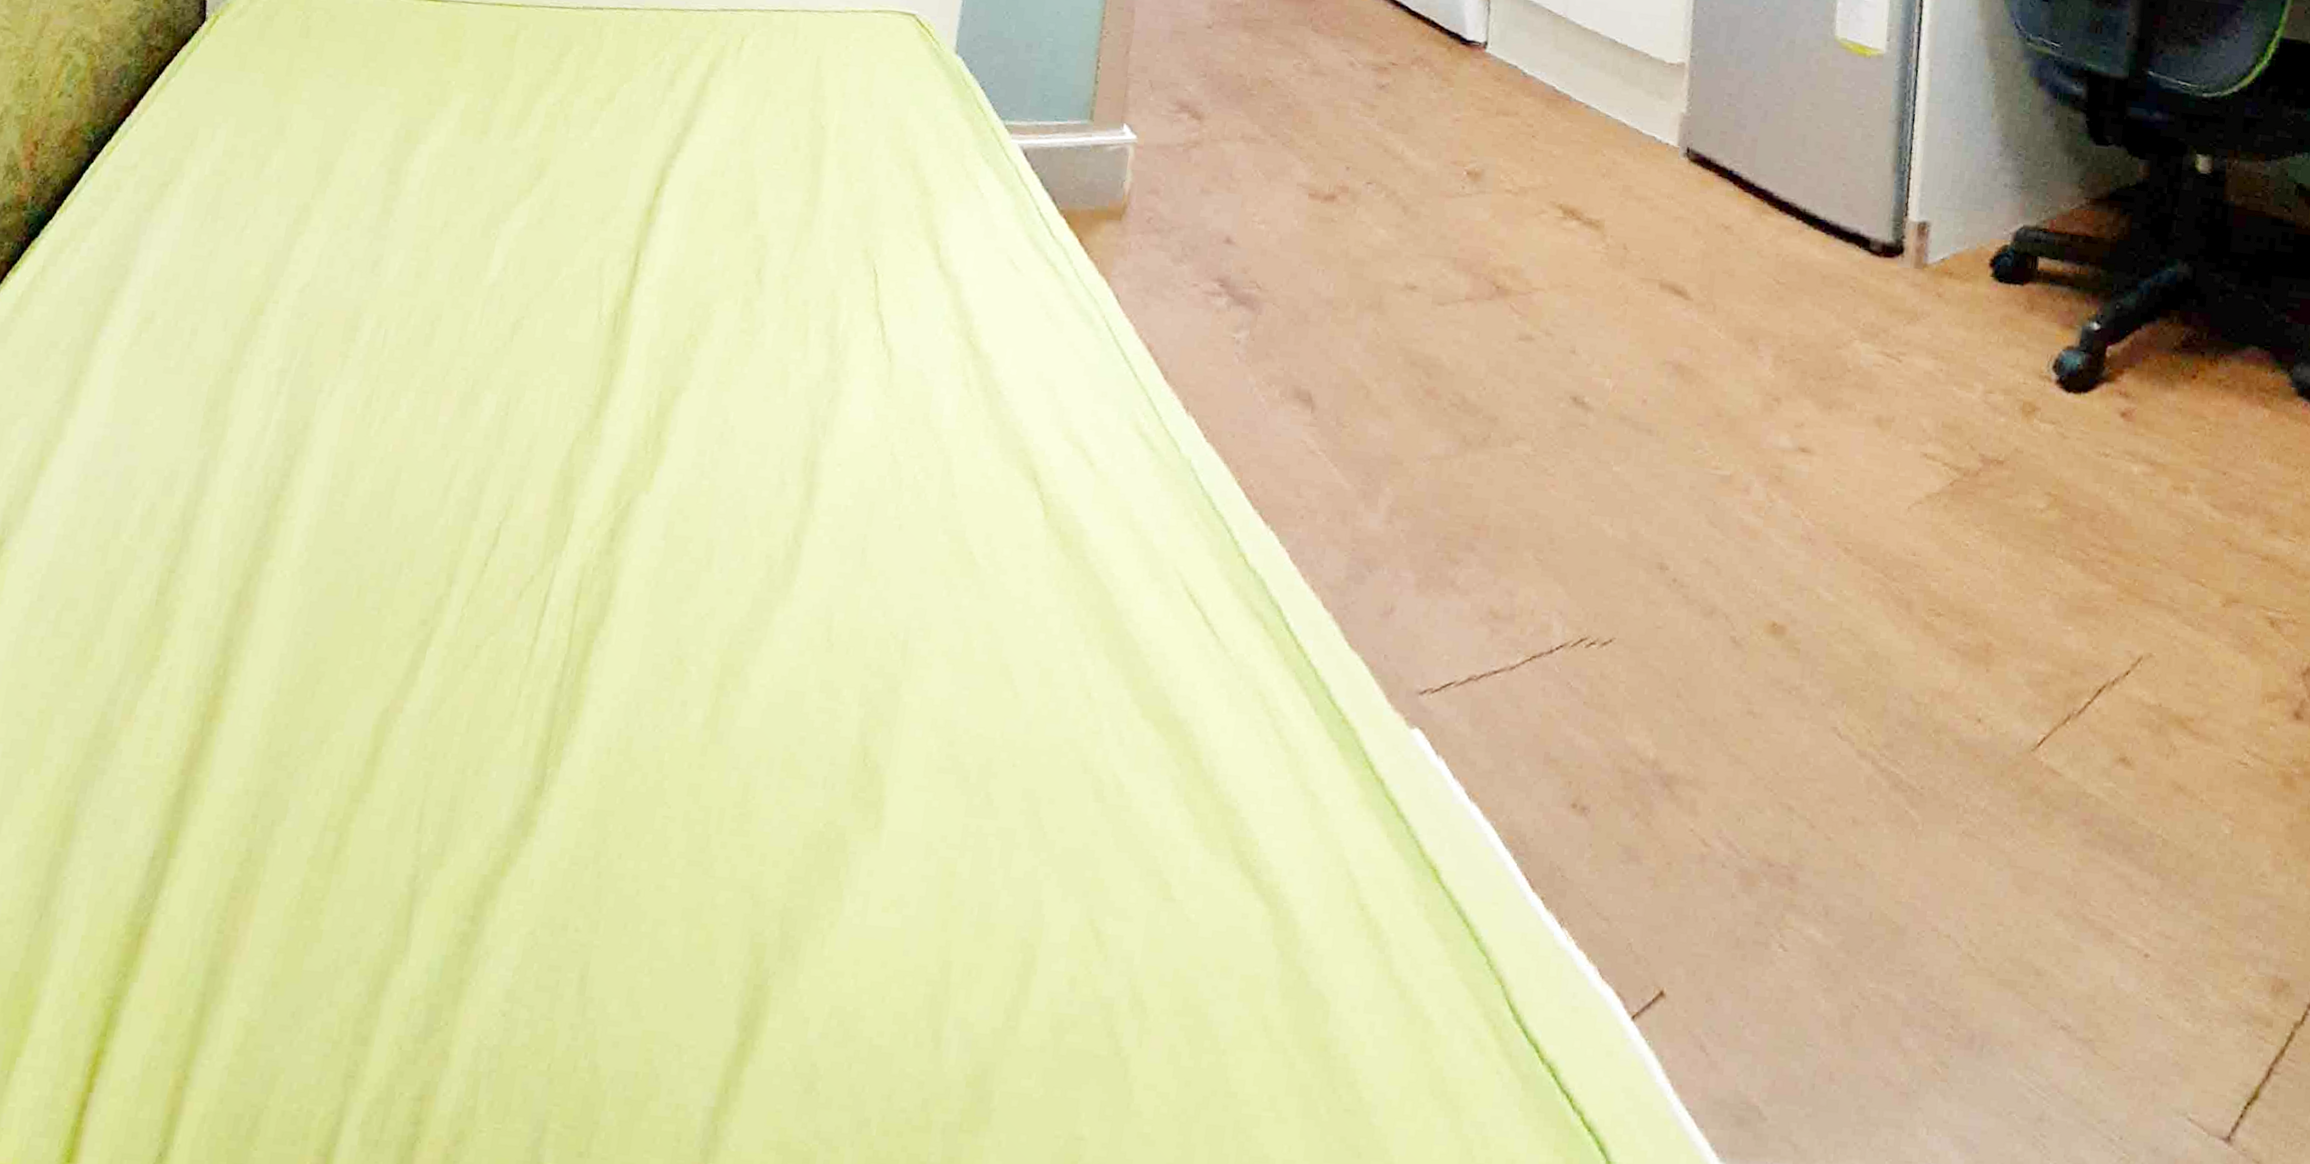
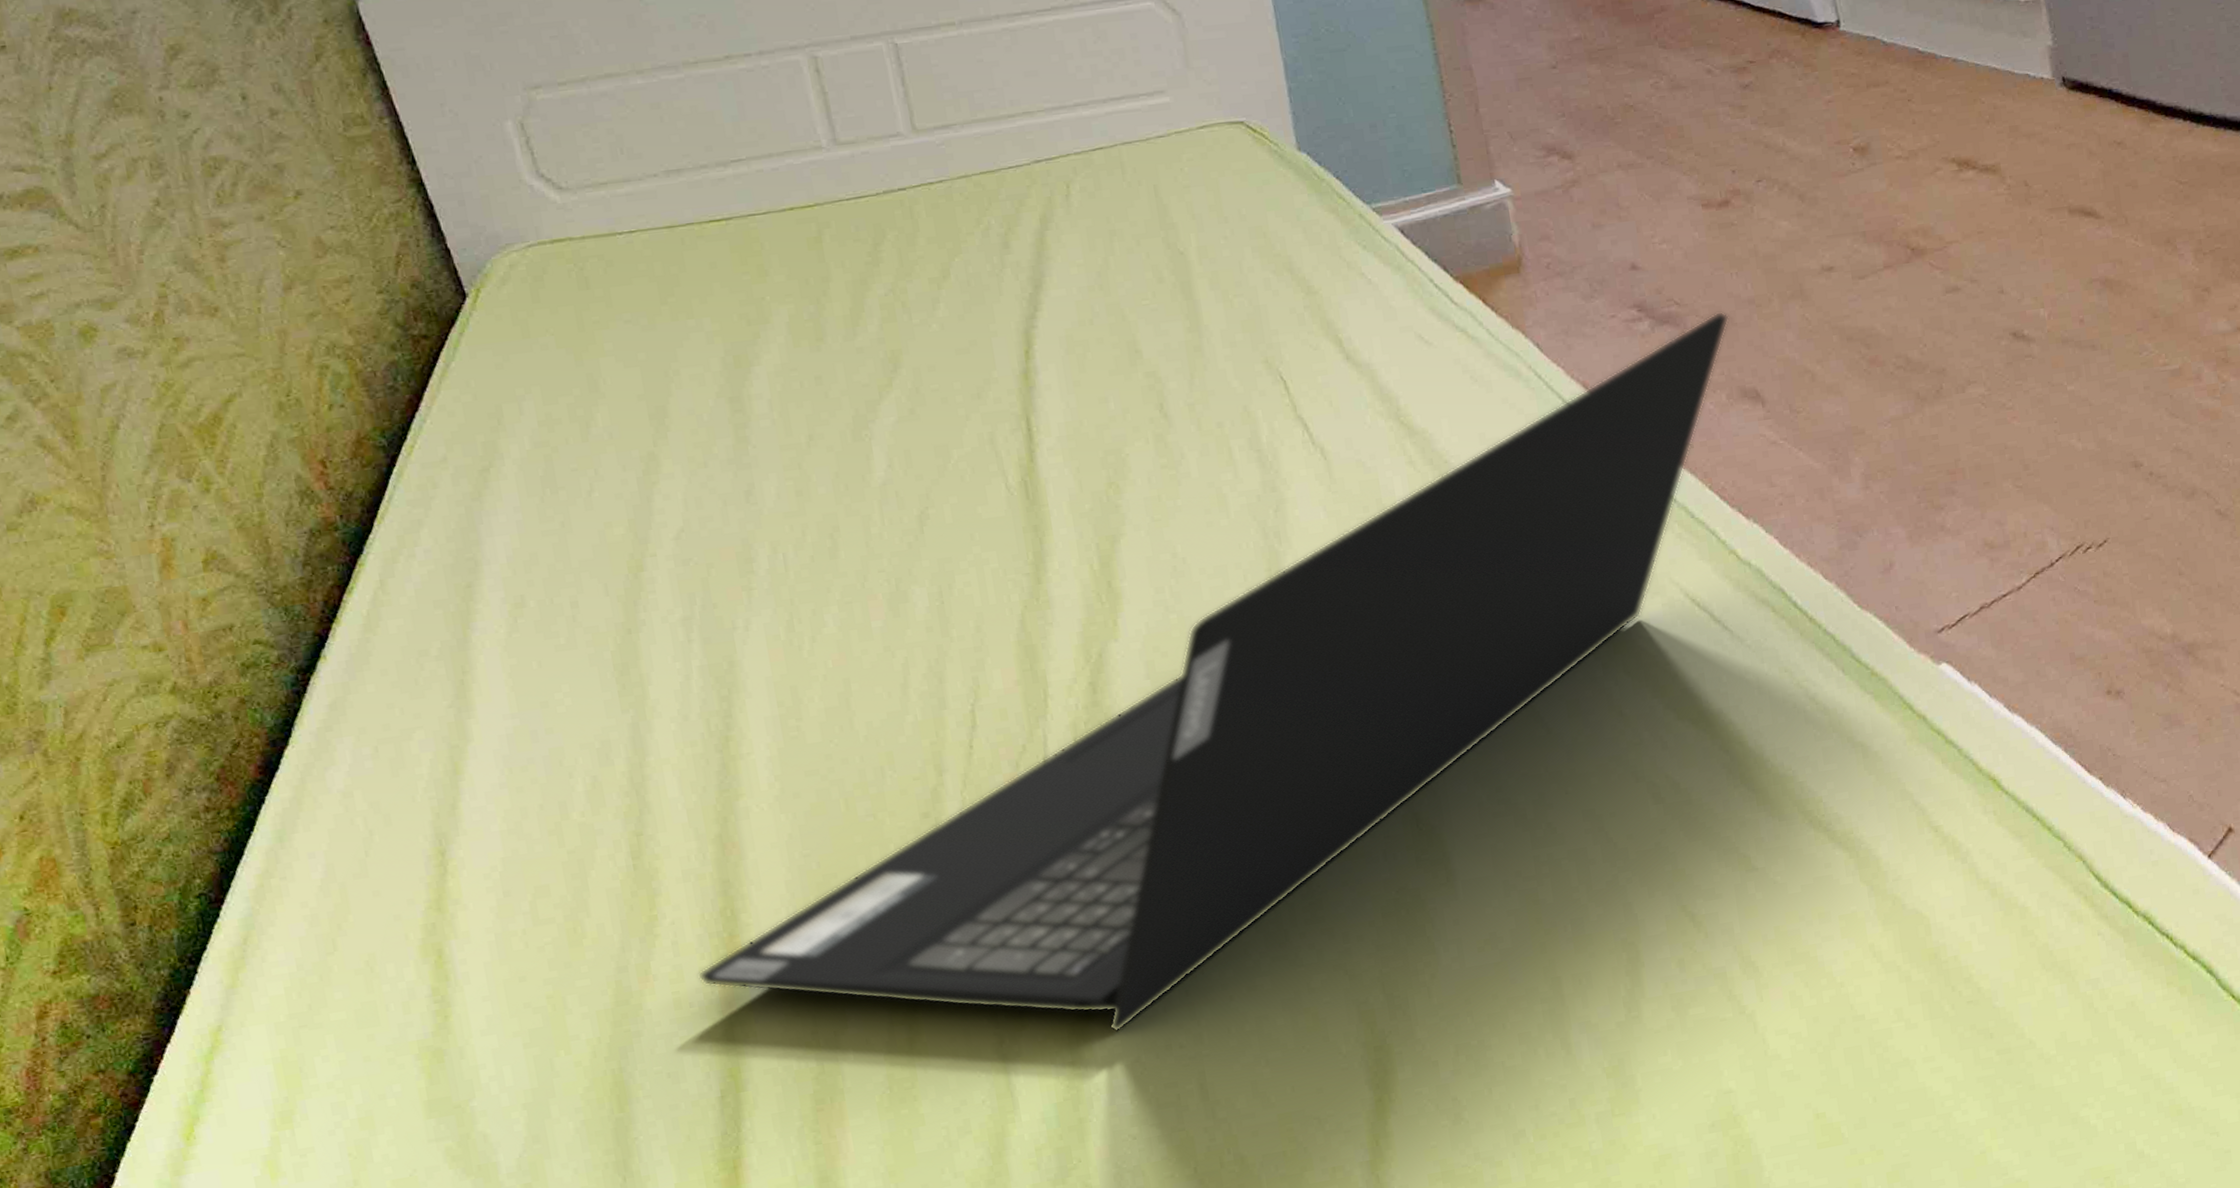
laptop computer: none [172,304,1304,898] -> present [697,311,1730,1033]

